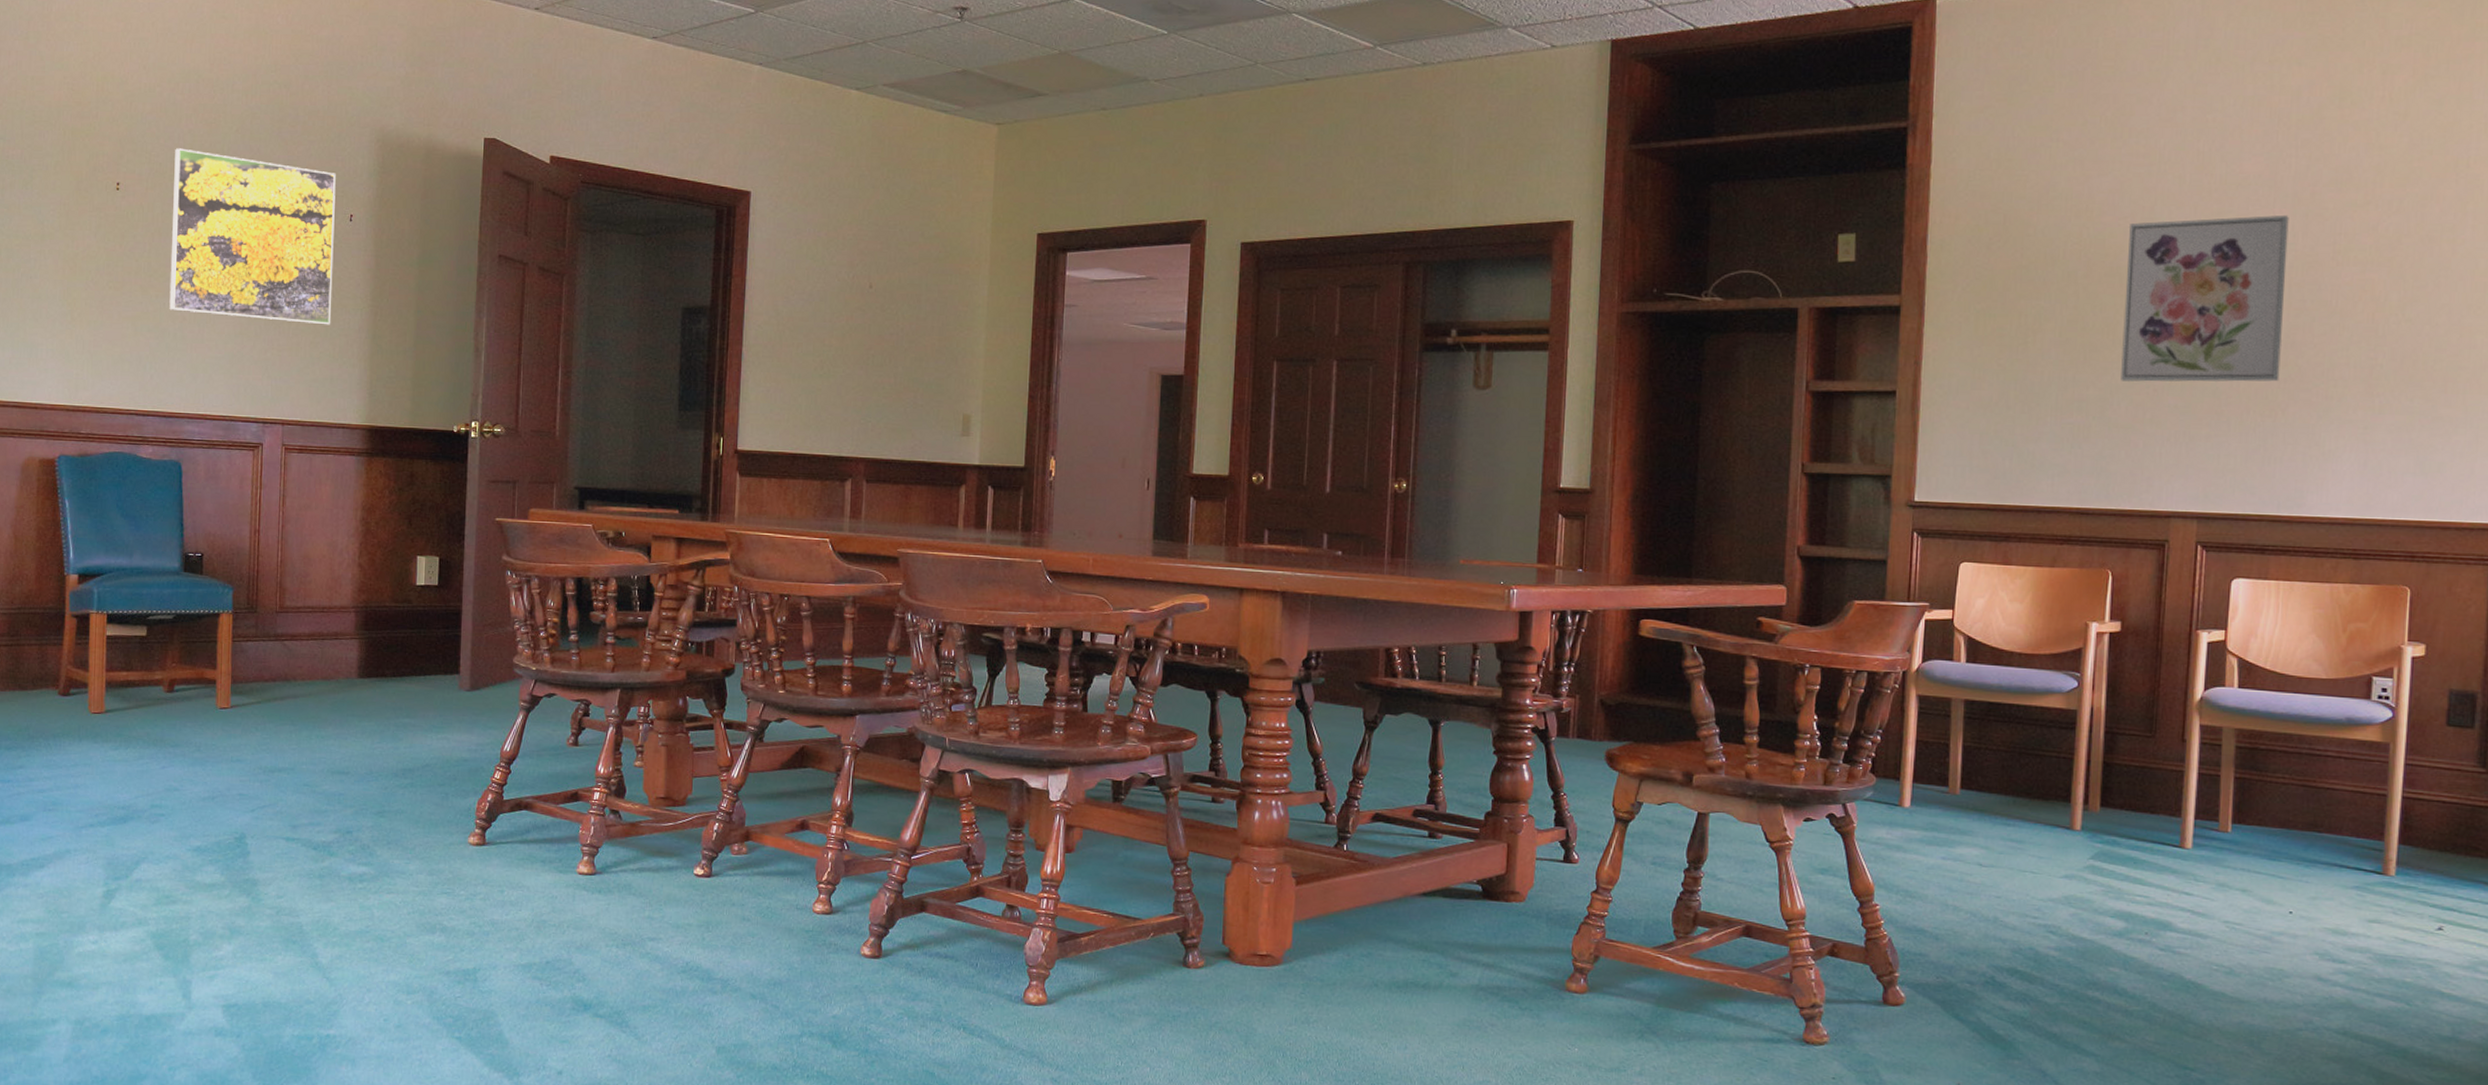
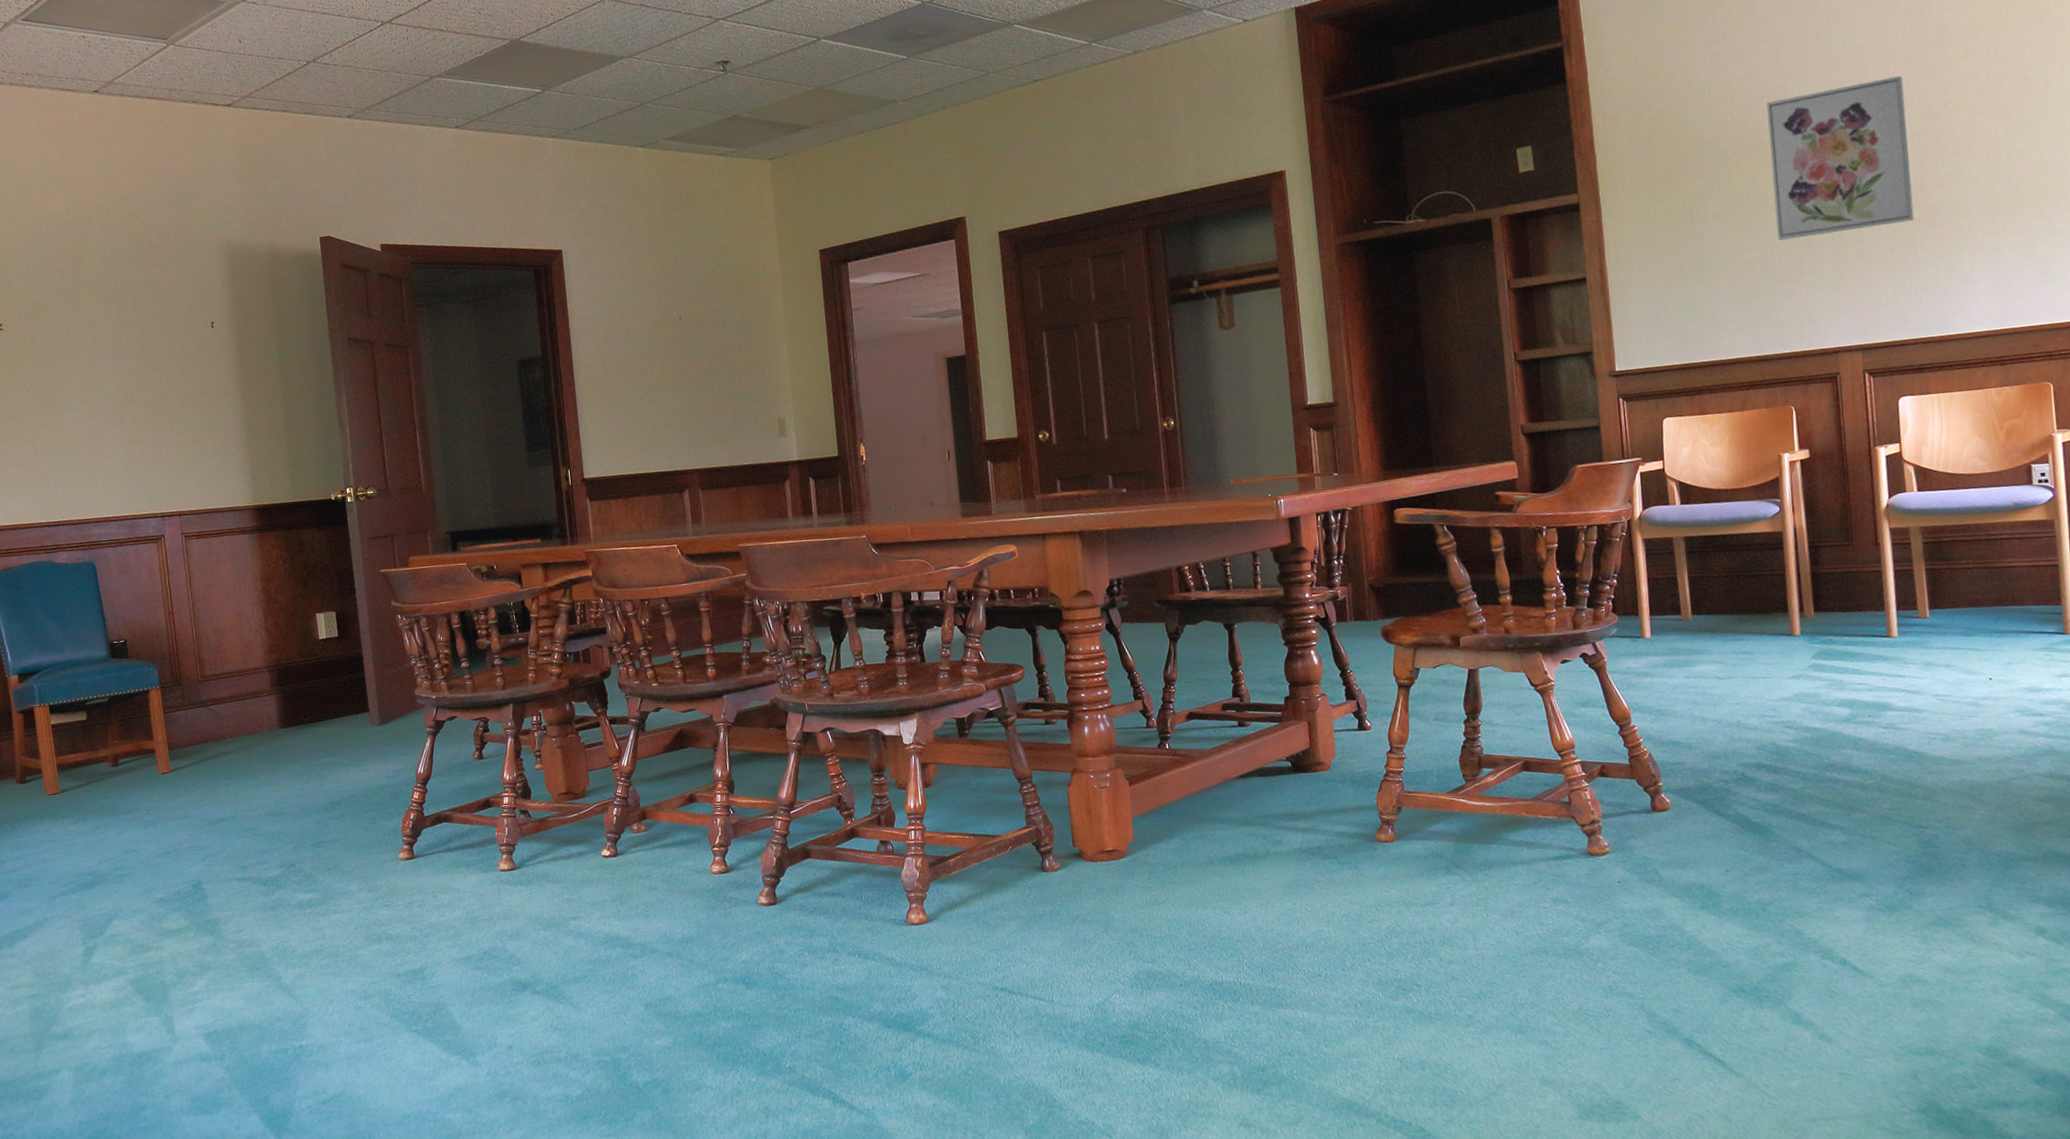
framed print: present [169,148,336,325] -> none [47,285,208,430]

